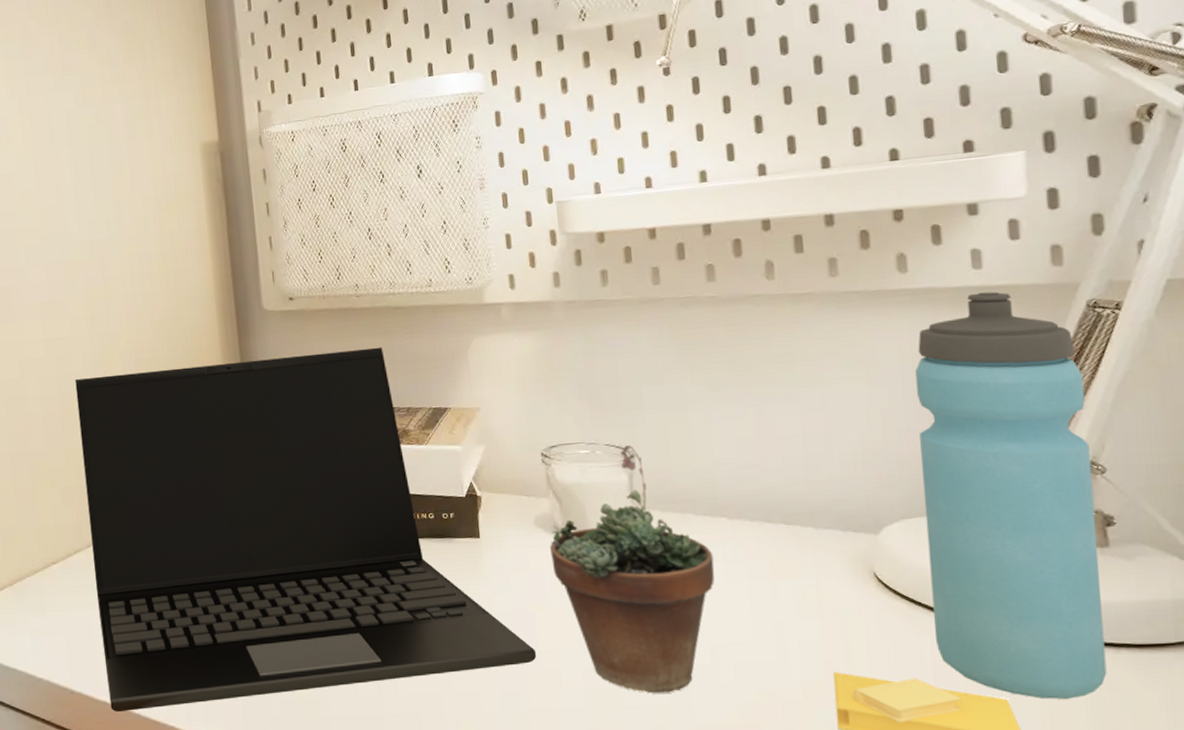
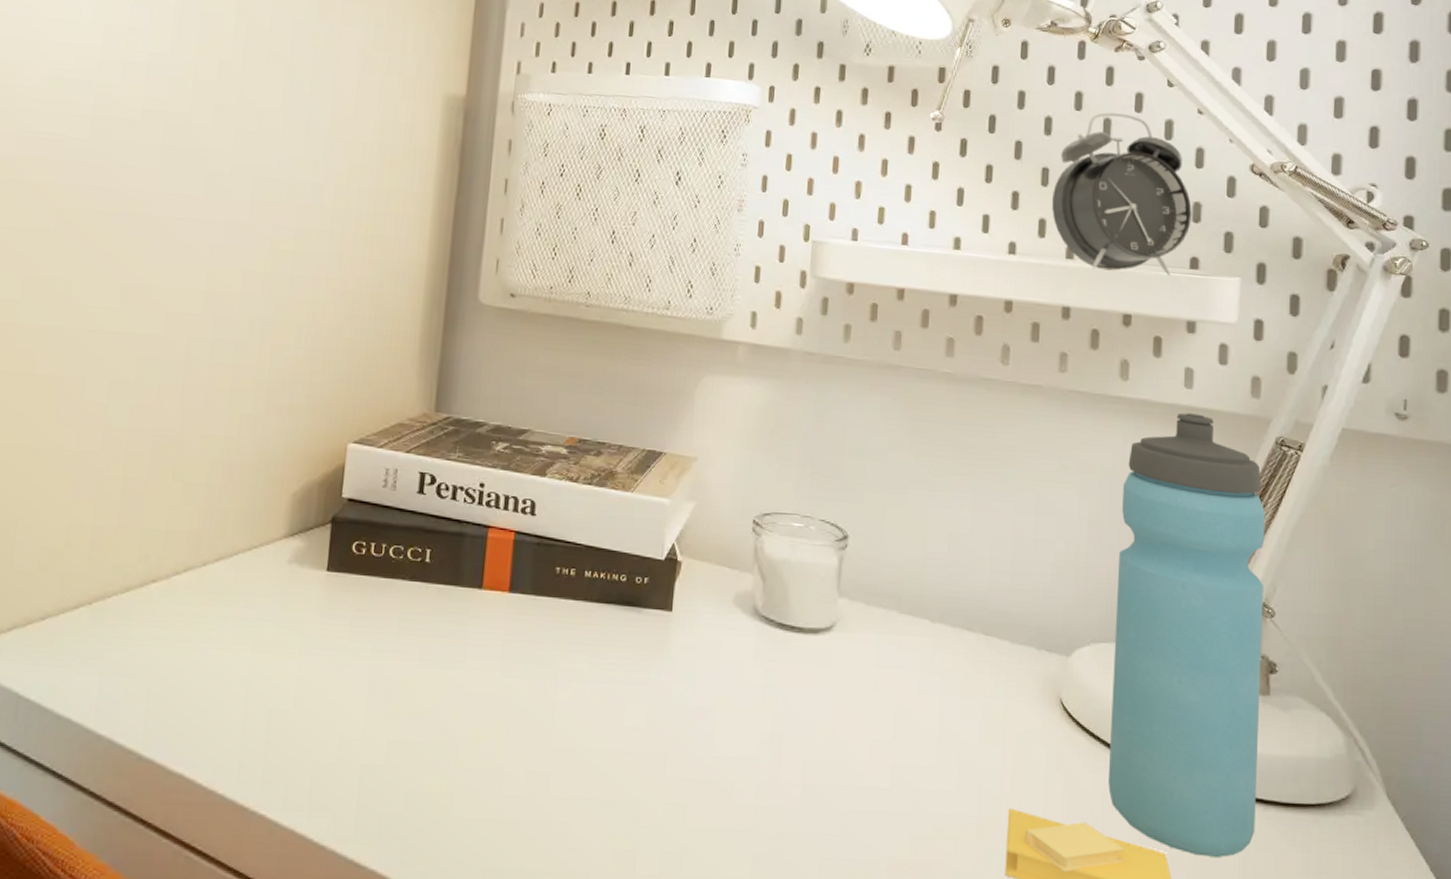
laptop: present [75,347,537,712] -> none [187,348,711,790]
succulent plant: present [549,445,715,693] -> none [744,524,910,819]
alarm clock: none [798,14,960,173] -> present [1051,112,1192,276]

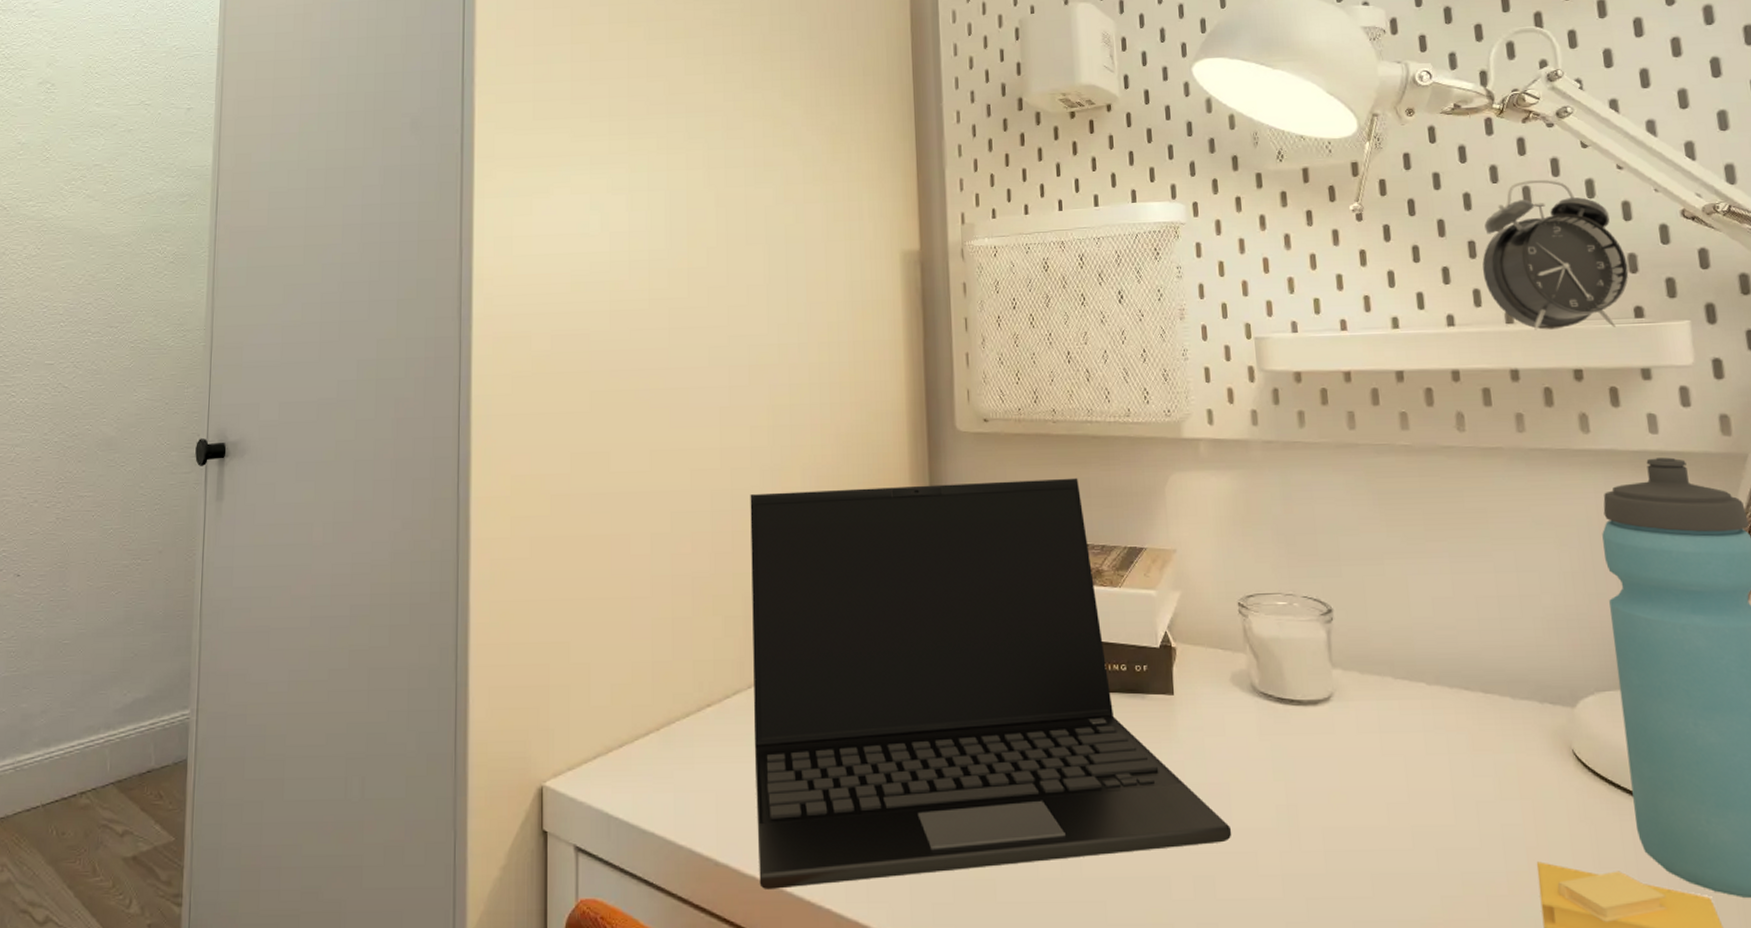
laptop: none [187,348,711,790] -> present [750,478,1232,889]

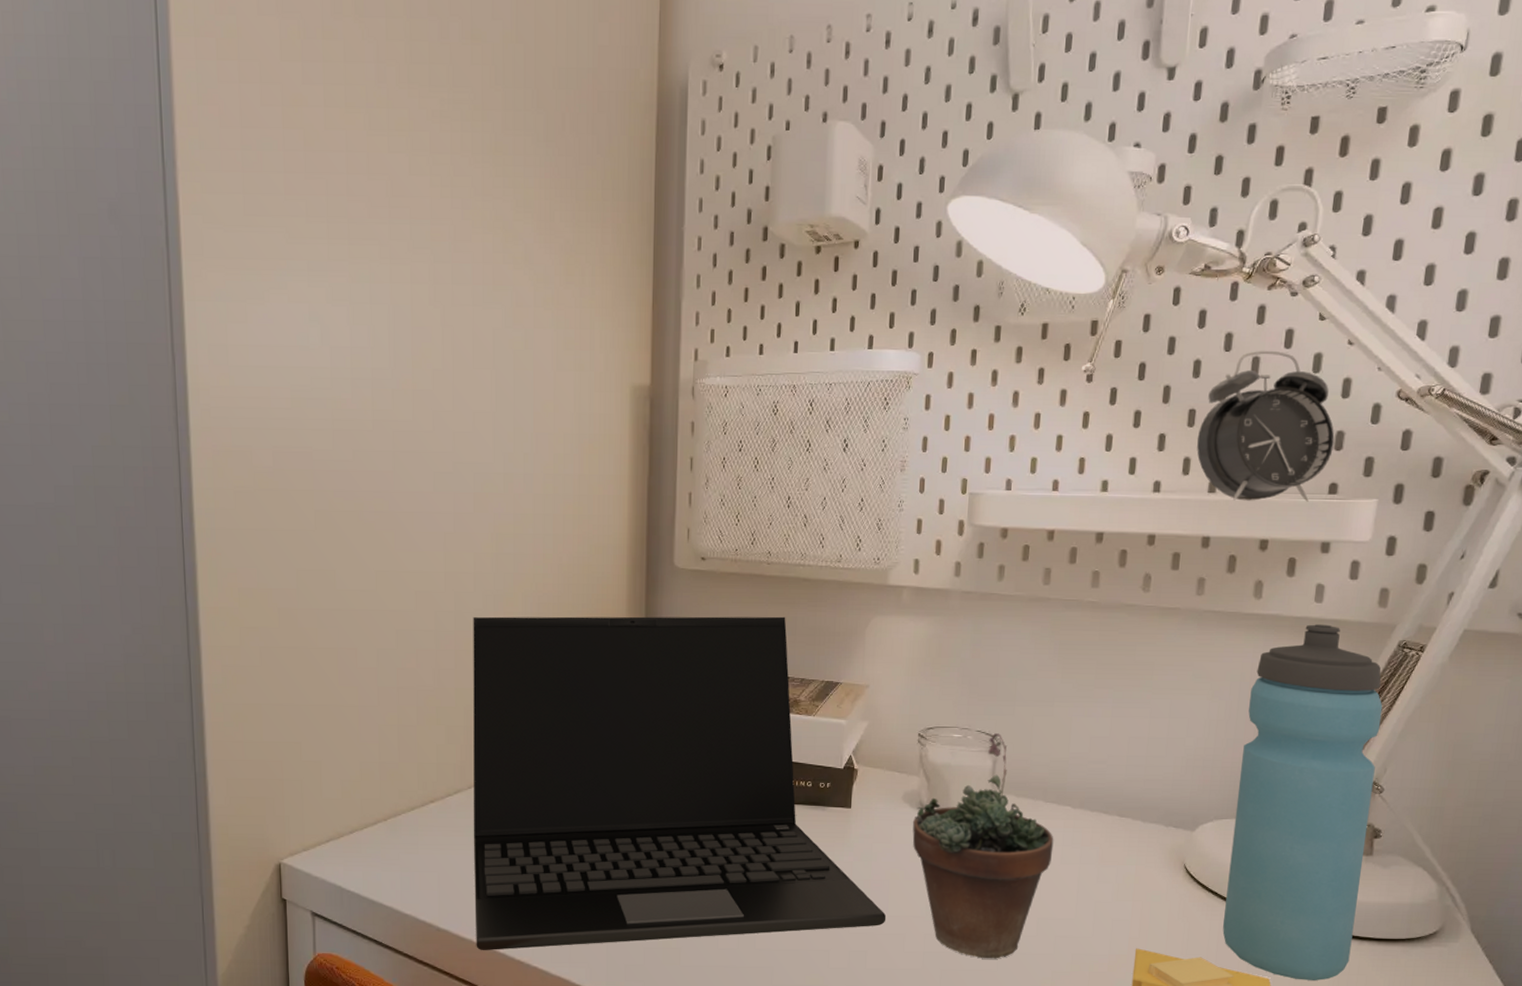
succulent plant: none [1245,598,1415,882] -> present [912,733,1054,959]

